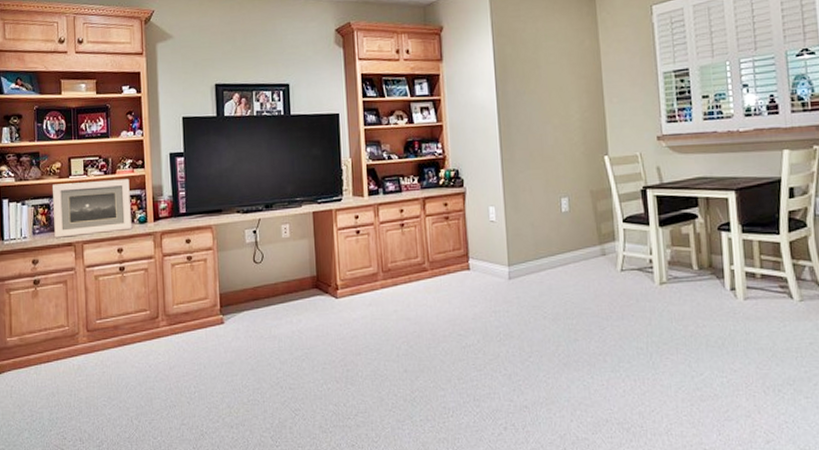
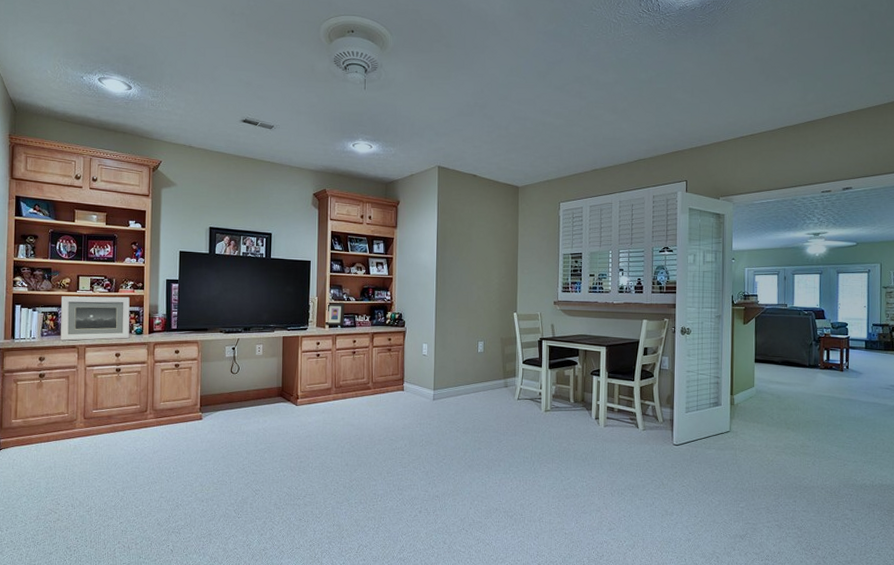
picture frame: none [362,163,387,193] -> present [324,303,345,326]

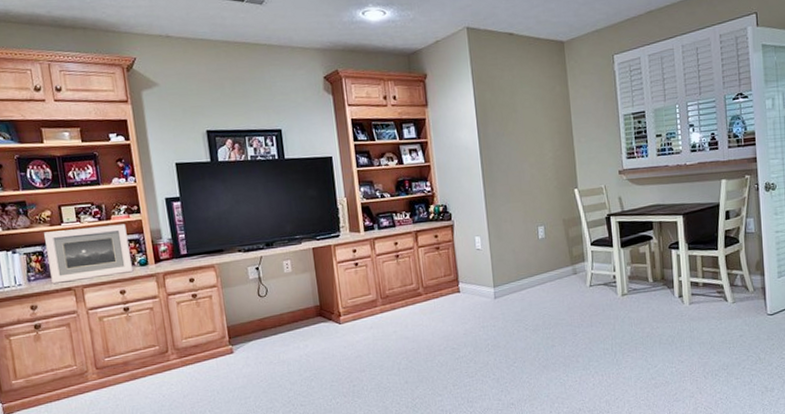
picture frame: present [324,303,345,326] -> none [357,201,381,229]

